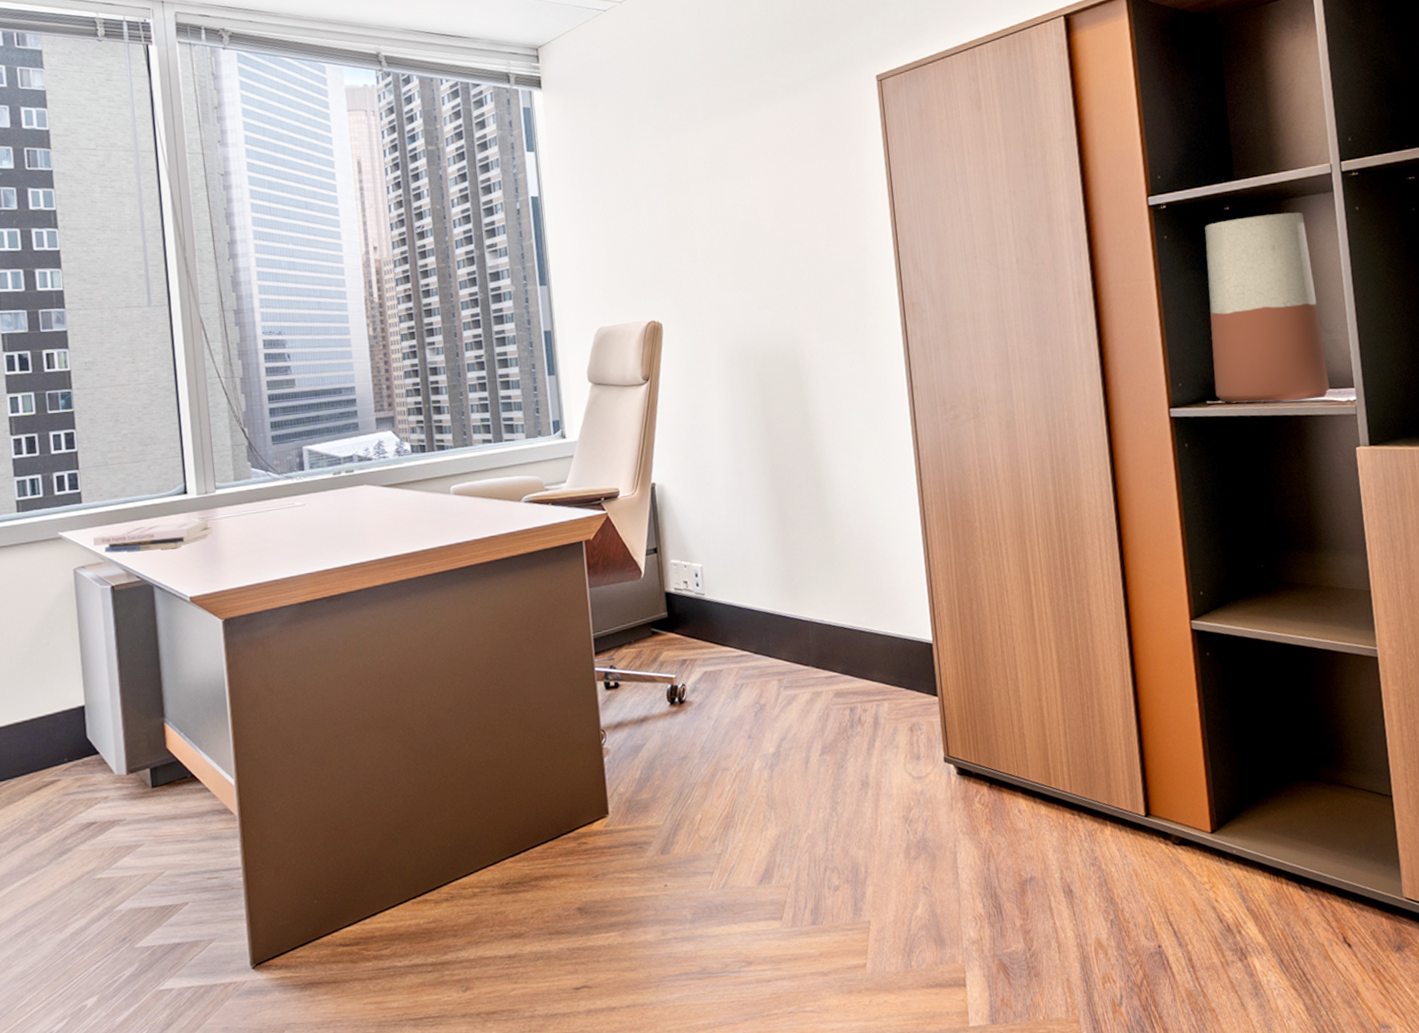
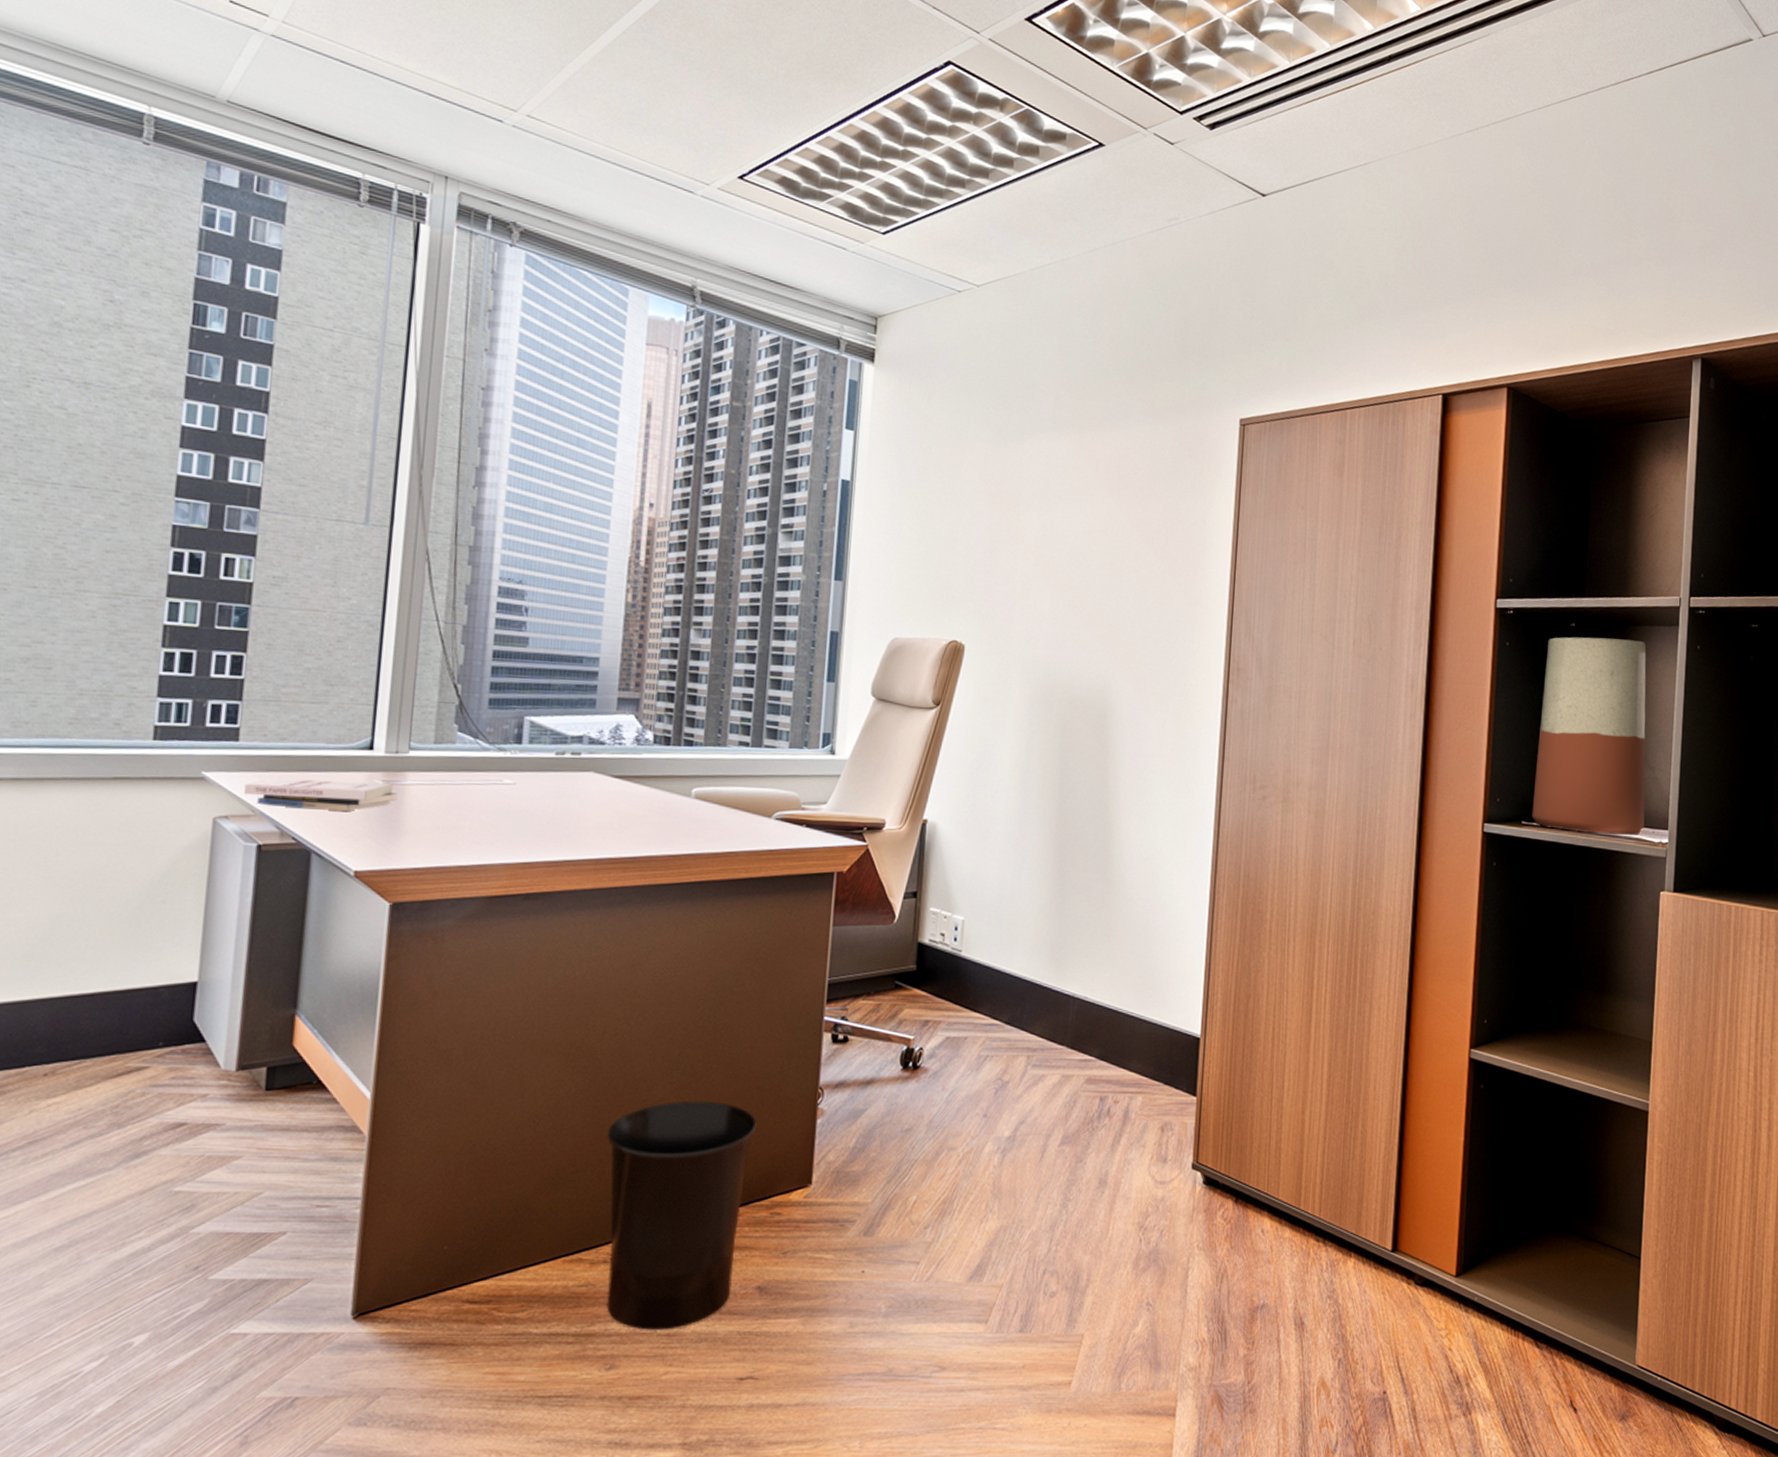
waste bin: none [430,753,556,955] -> present [606,1101,757,1330]

